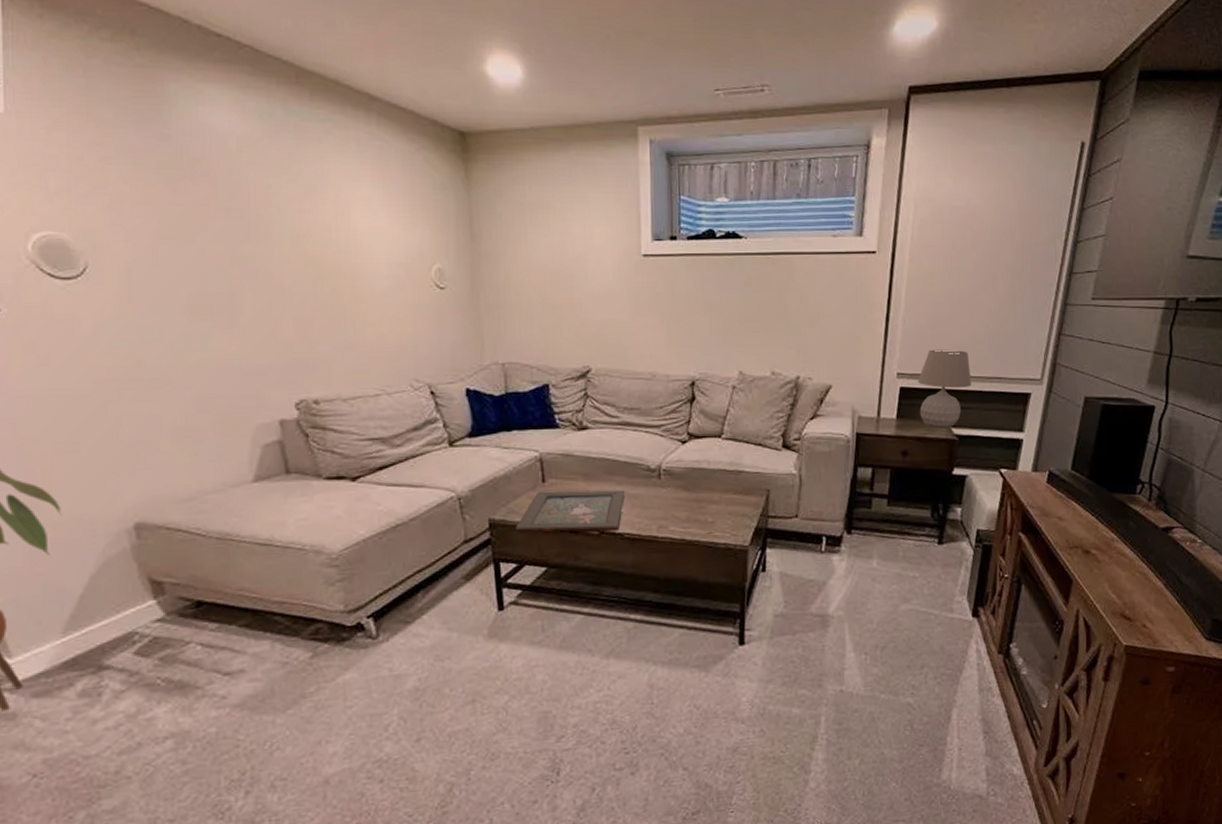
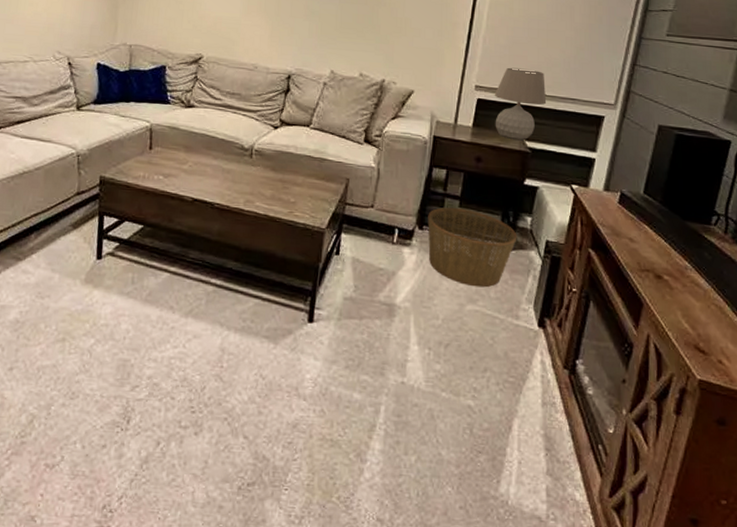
decorative tray: present [516,490,626,533] -> none [121,157,220,200]
basket: none [856,506,948,586] -> present [428,207,517,288]

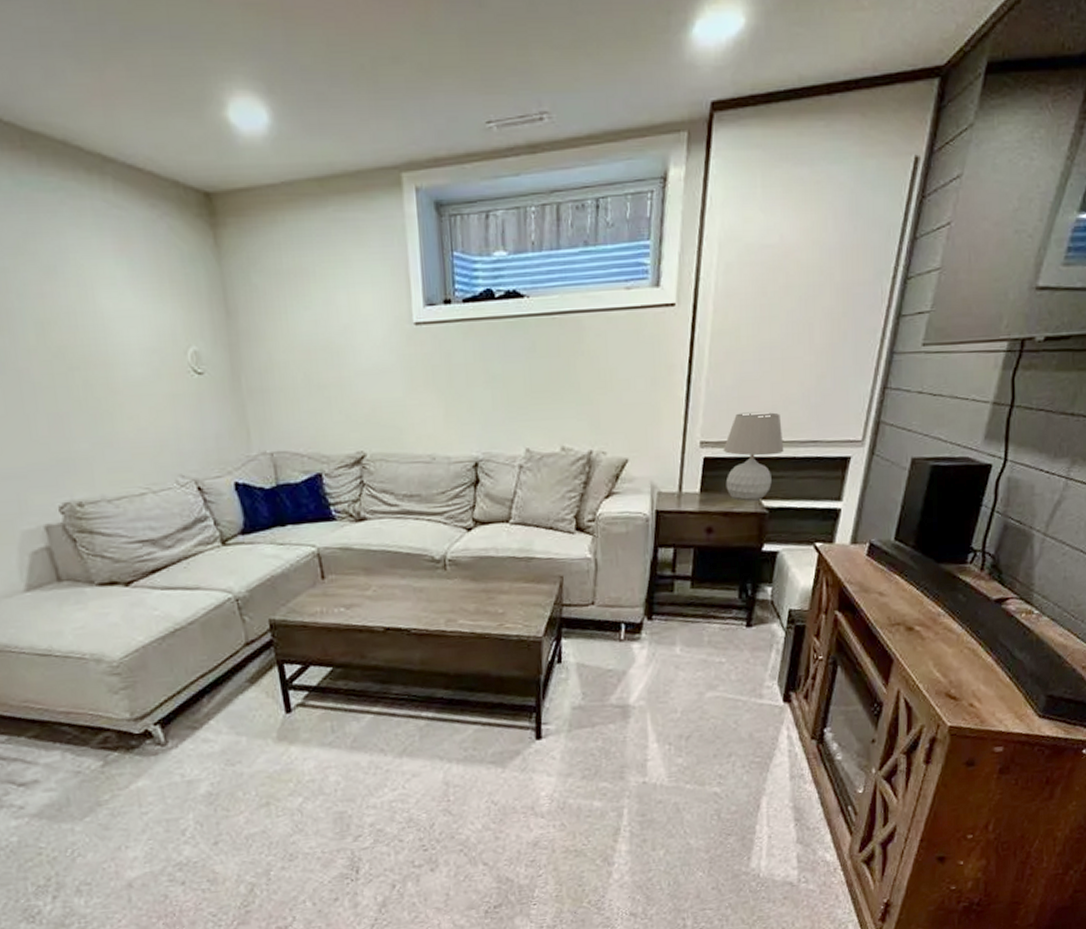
basket: present [428,207,517,288] -> none [656,589,757,672]

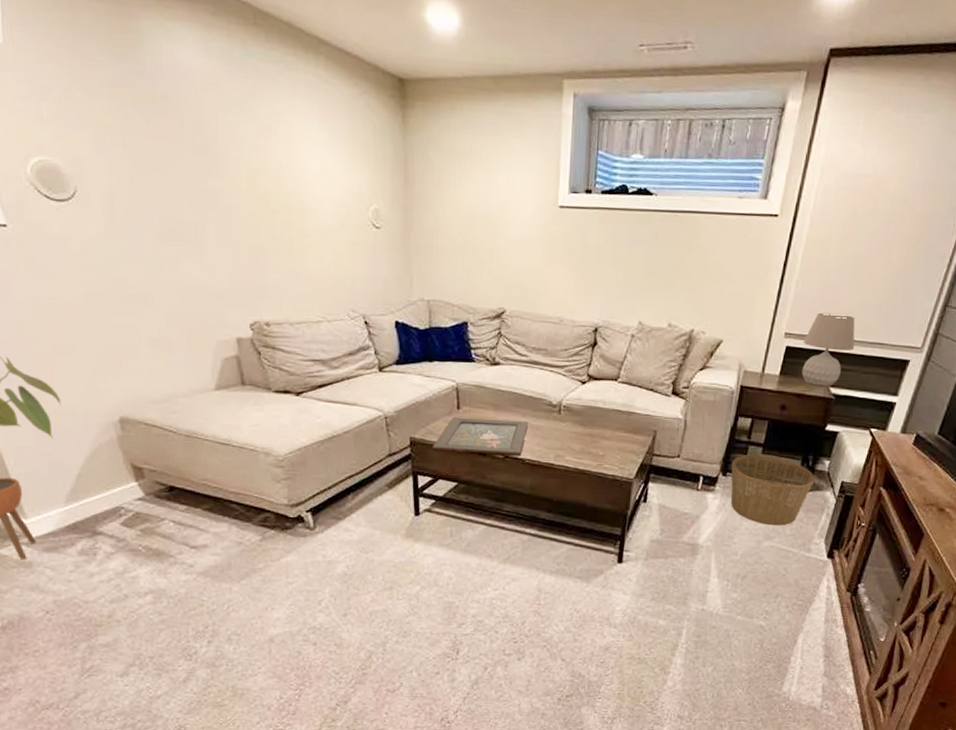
decorative tray: none [297,583,410,633] -> present [433,417,529,457]
basket: none [656,589,757,672] -> present [731,454,815,526]

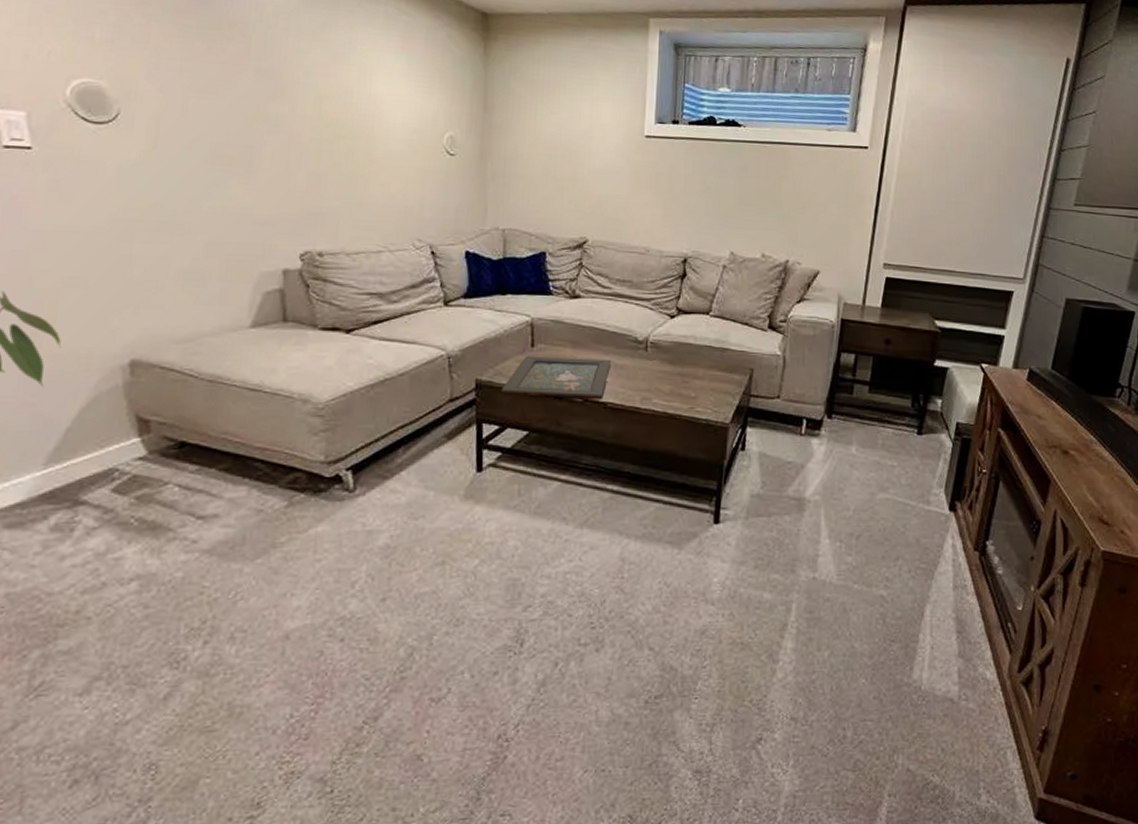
basket: present [731,454,815,526] -> none [837,393,928,475]
table lamp: present [801,312,855,387] -> none [903,243,956,320]

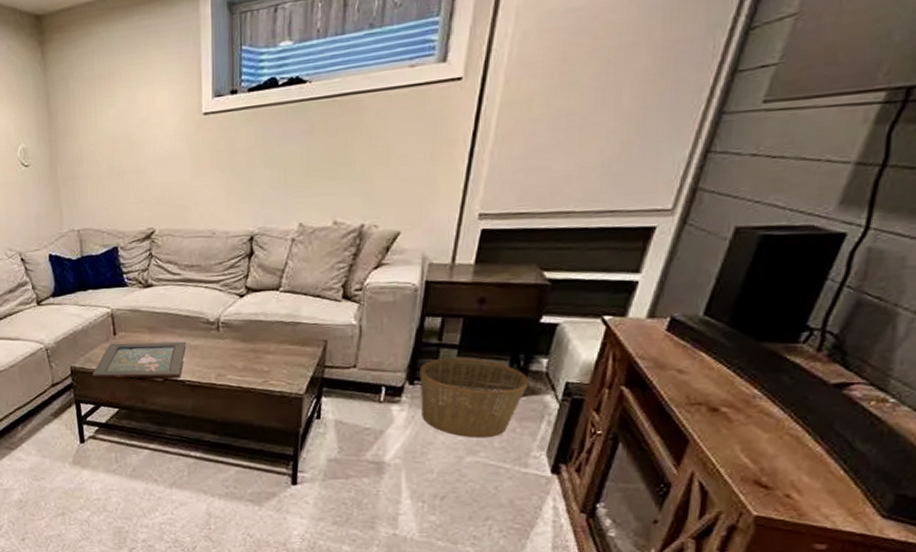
basket: none [837,393,928,475] -> present [419,357,529,438]

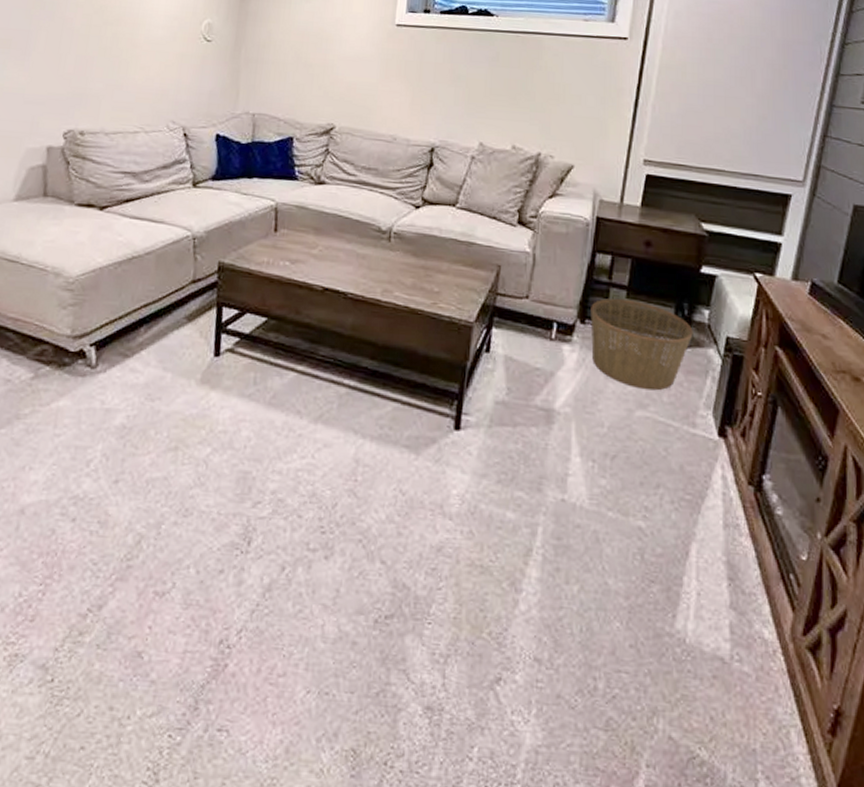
decorative tray: present [92,341,187,379] -> none [243,240,354,290]

